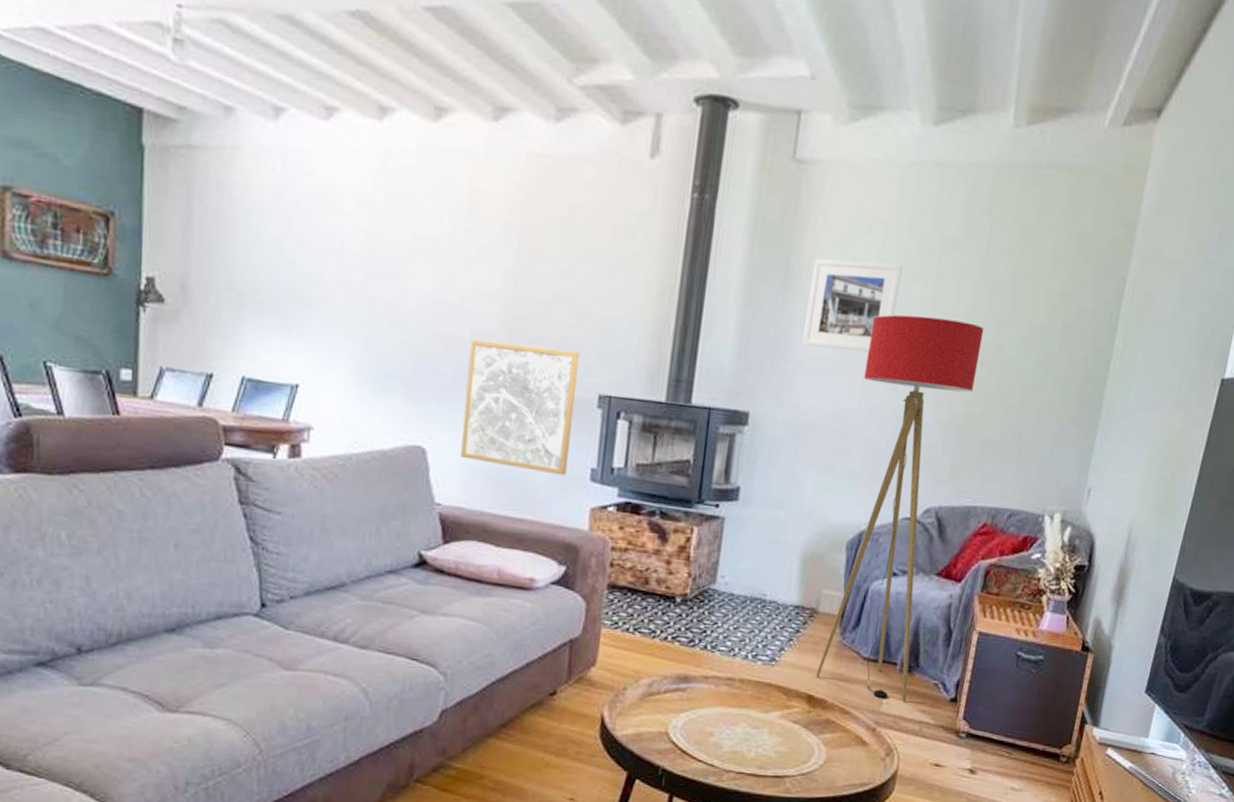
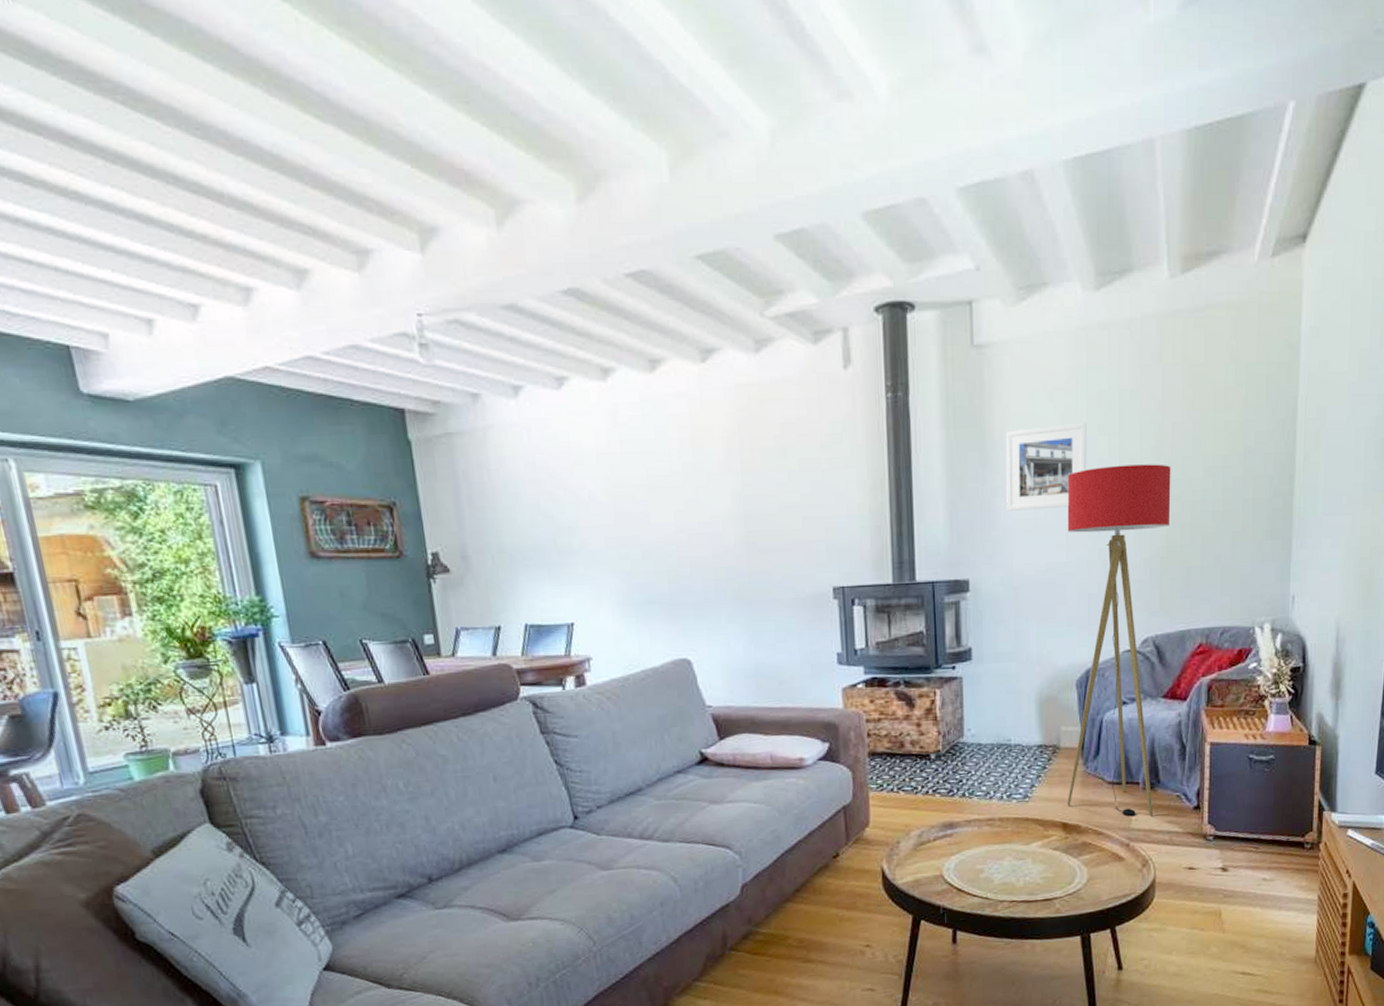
wall art: present [461,339,580,476] -> none [714,553,816,664]

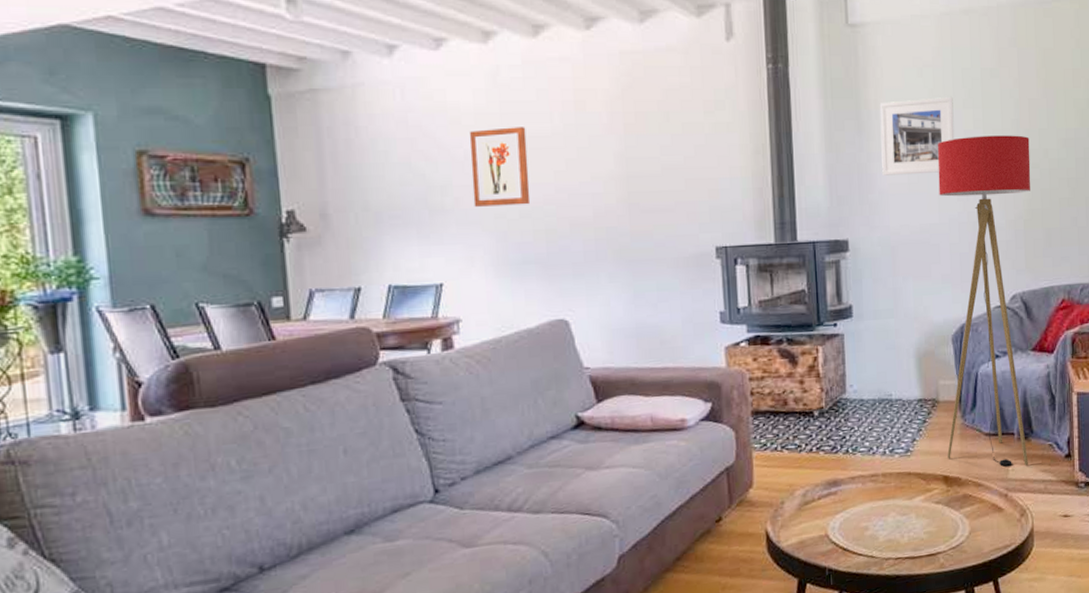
wall art: none [593,466,653,548] -> present [469,127,531,207]

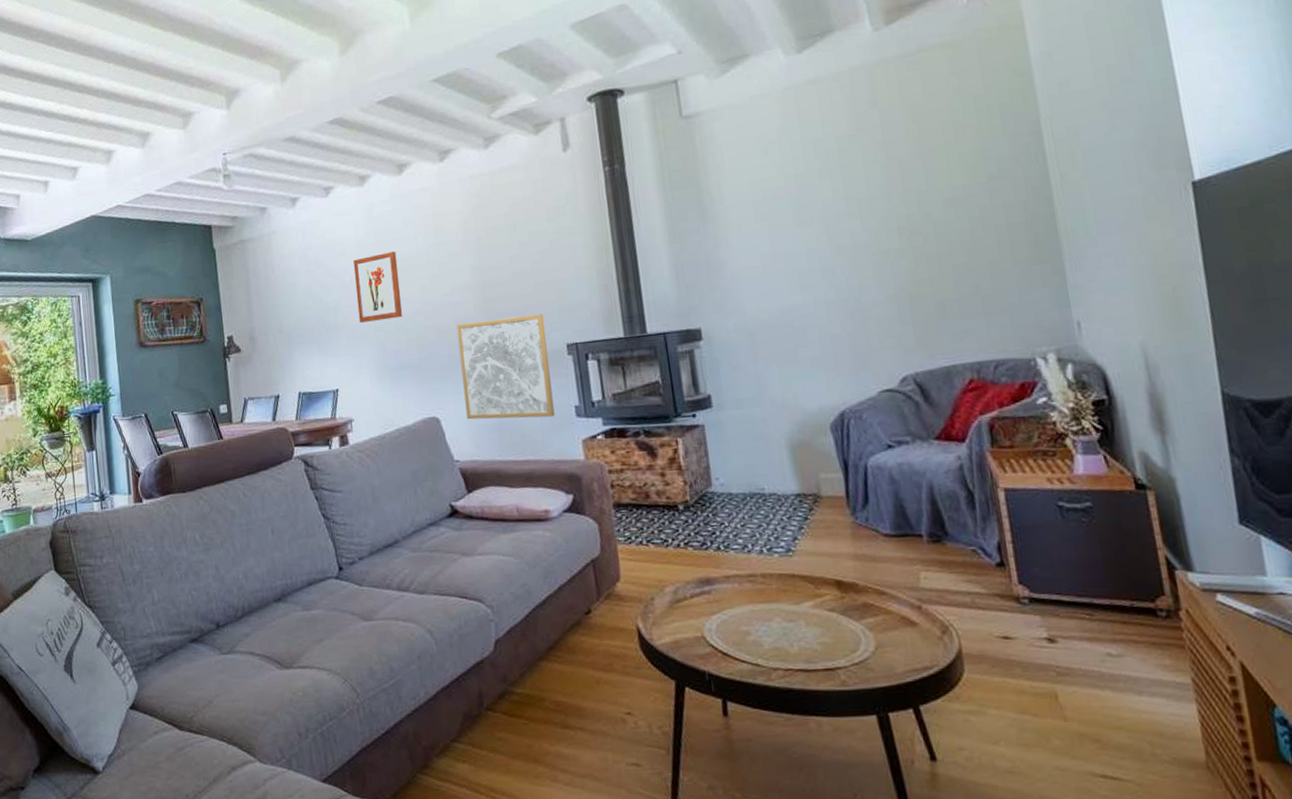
wall art: none [595,213,698,324] -> present [456,314,555,420]
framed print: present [880,96,955,176] -> none [723,170,812,260]
floor lamp: present [937,135,1031,467] -> none [791,201,945,574]

